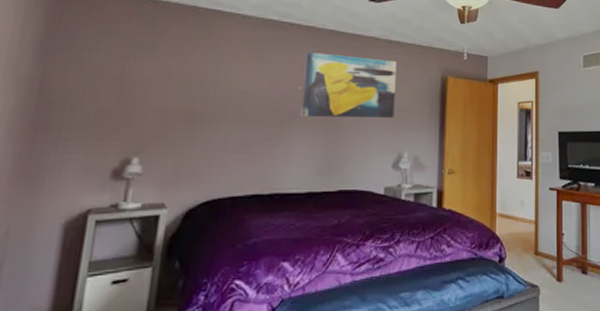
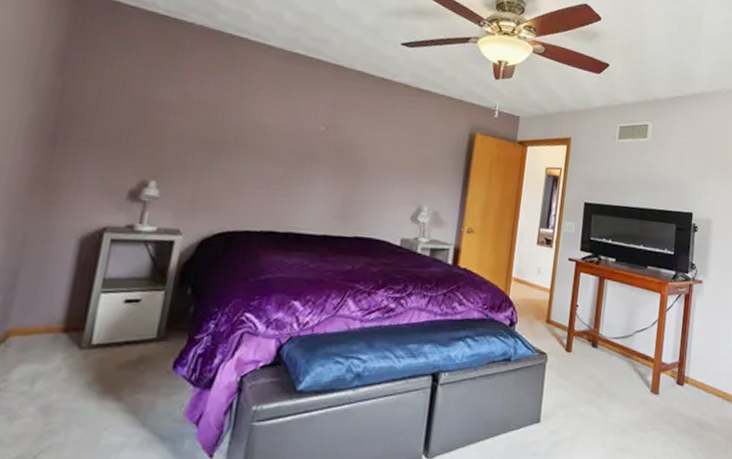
wall art: present [301,52,397,119] -> none [322,92,425,170]

